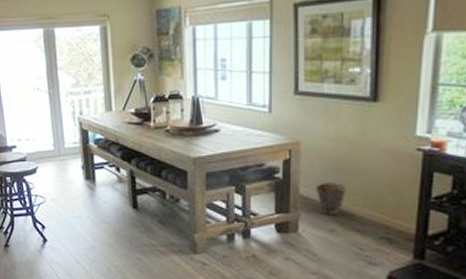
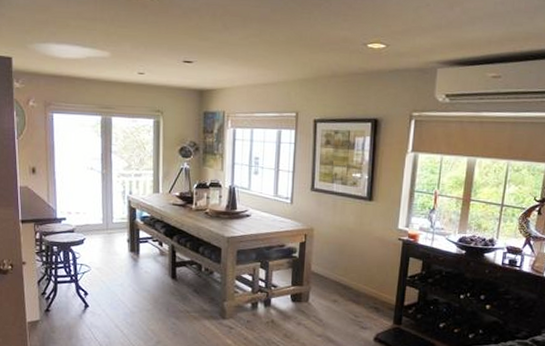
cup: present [316,183,347,216] -> none [324,262,347,289]

